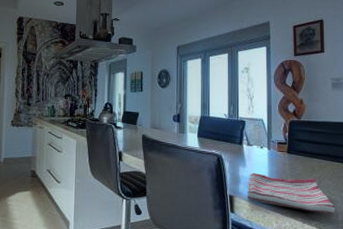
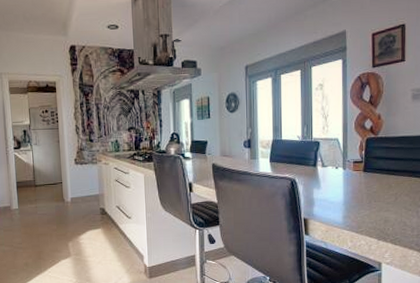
dish towel: present [247,173,335,215] -> none [321,194,411,231]

